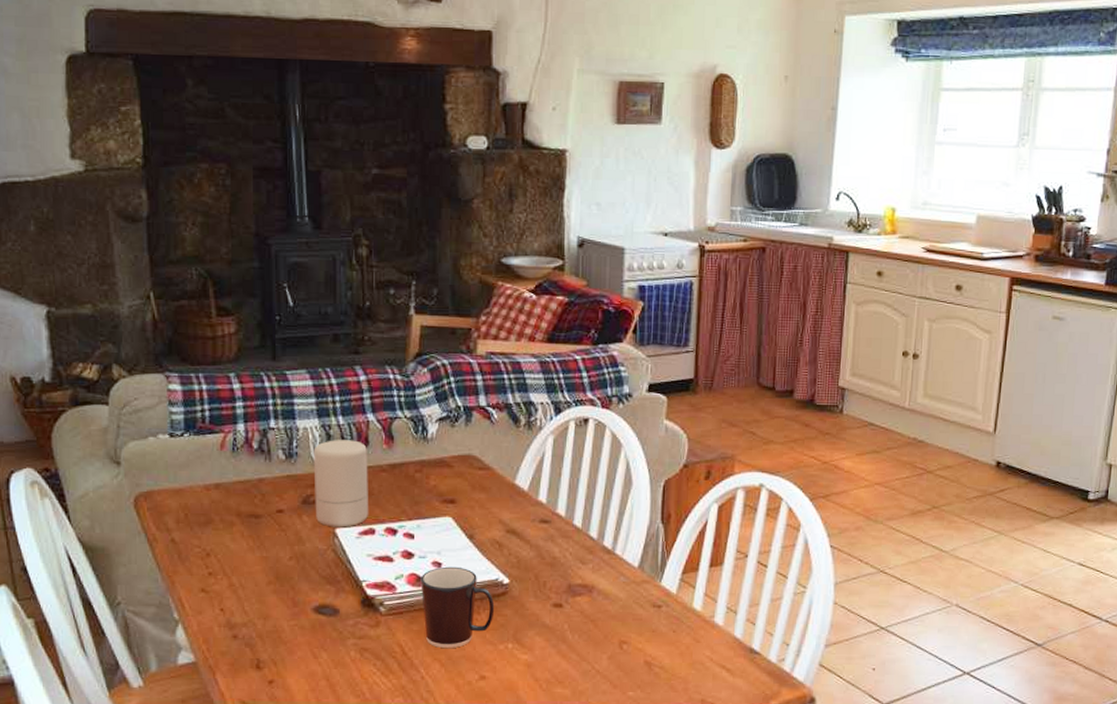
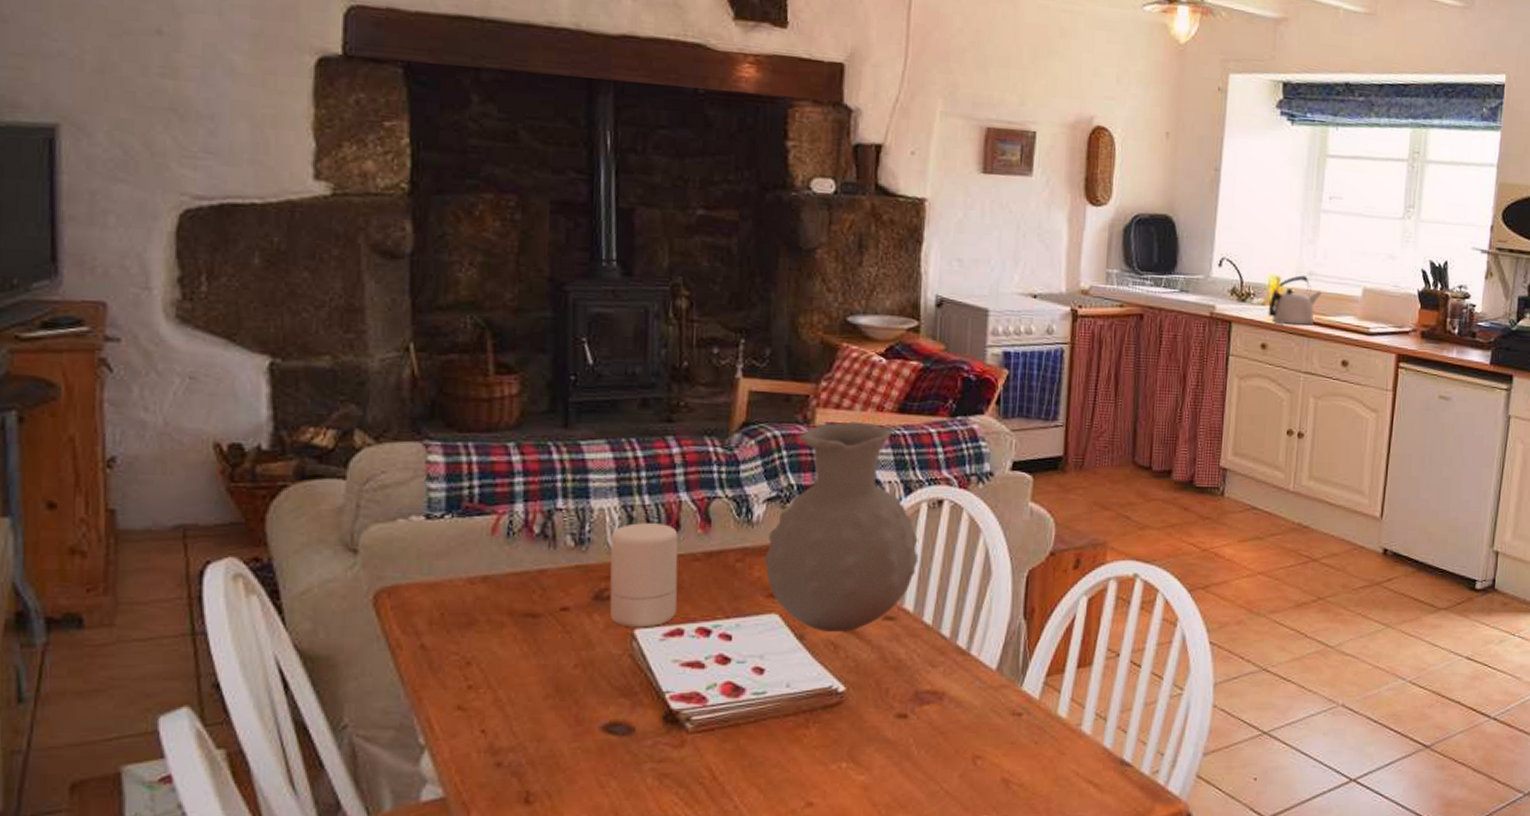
mug: present [420,566,495,649] -> none [737,673,827,771]
vase: none [439,351,568,533] -> present [765,421,919,632]
kettle: none [883,205,936,253] -> present [1268,275,1322,325]

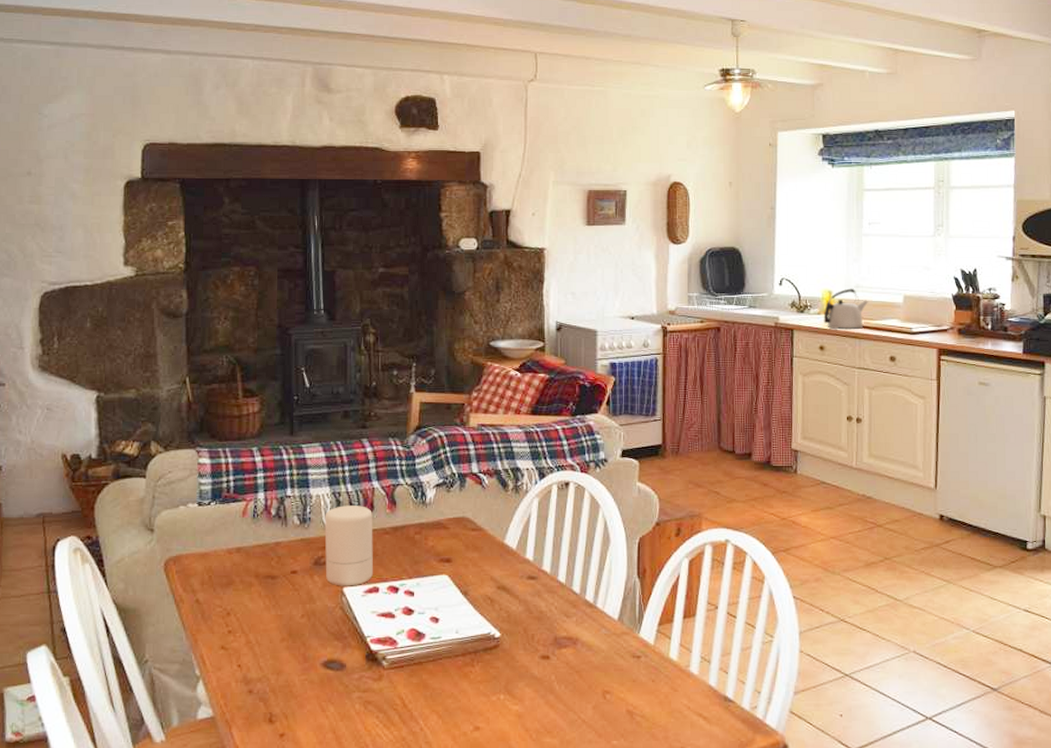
vase: present [765,421,919,632] -> none [436,422,552,589]

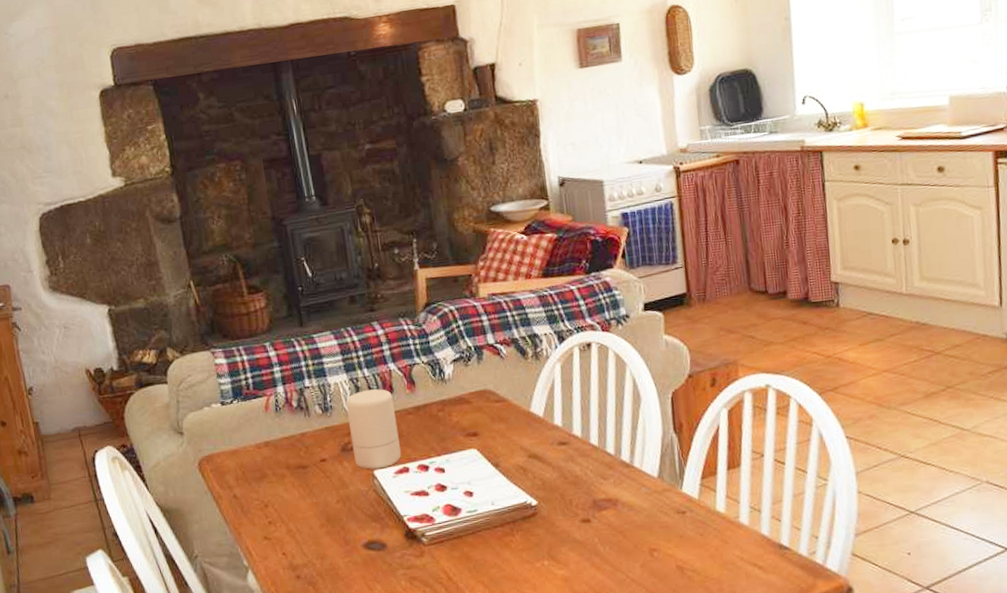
kettle: present [823,288,868,330] -> none [856,96,907,146]

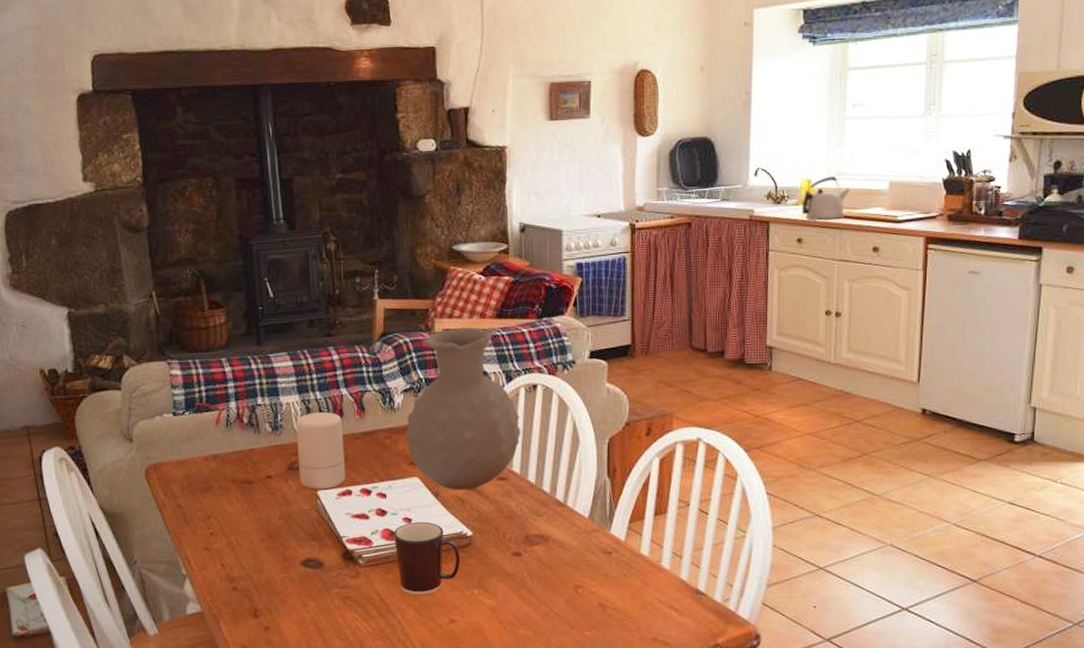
mug: none [455,494,528,571] -> present [393,522,461,596]
vase: none [459,289,579,459] -> present [405,327,521,490]
kettle: none [856,96,907,146] -> present [801,176,850,221]

